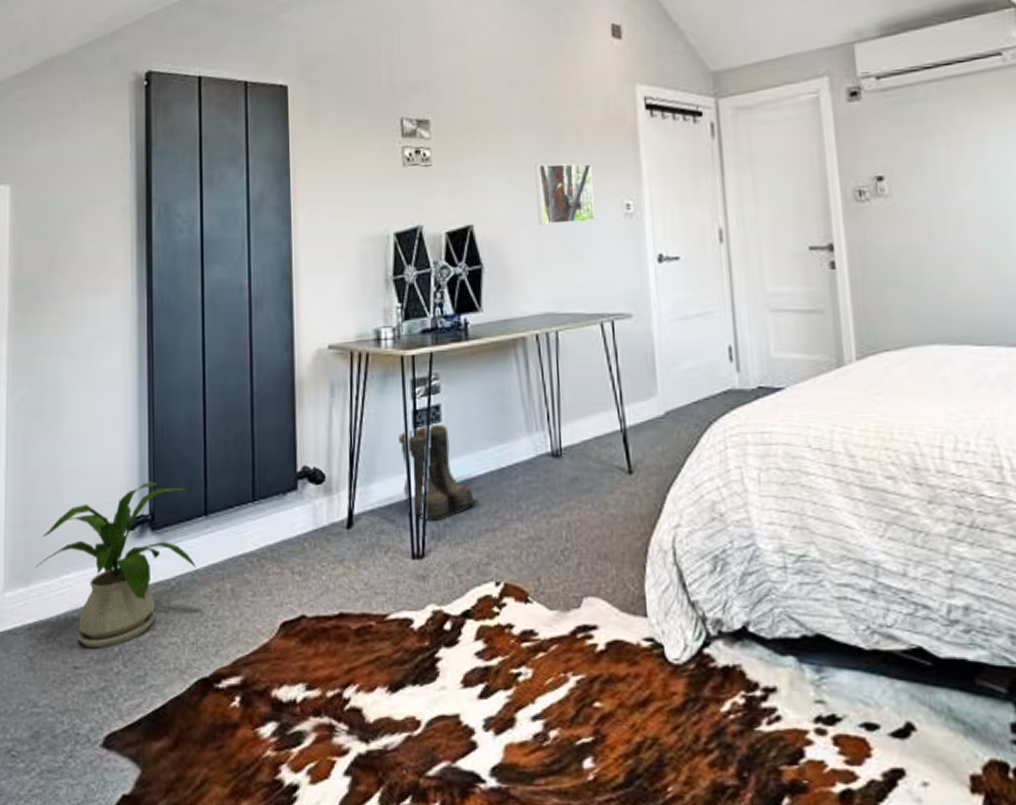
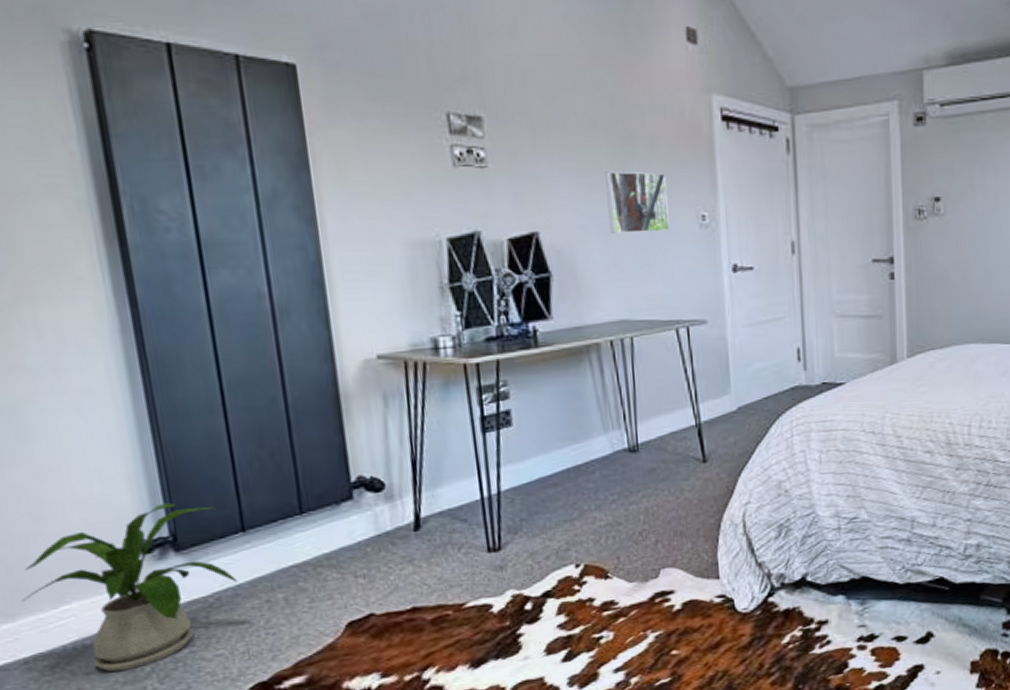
boots: present [398,423,479,522] -> none [466,428,556,518]

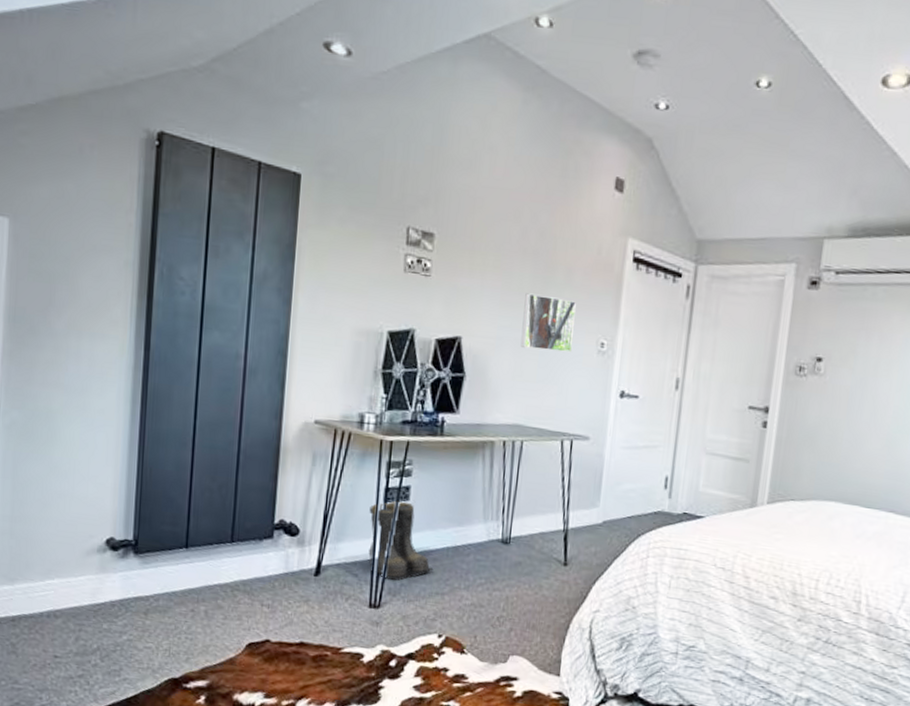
house plant: present [21,502,239,672] -> none [20,512,174,644]
boots: none [466,428,556,518] -> present [368,501,434,581]

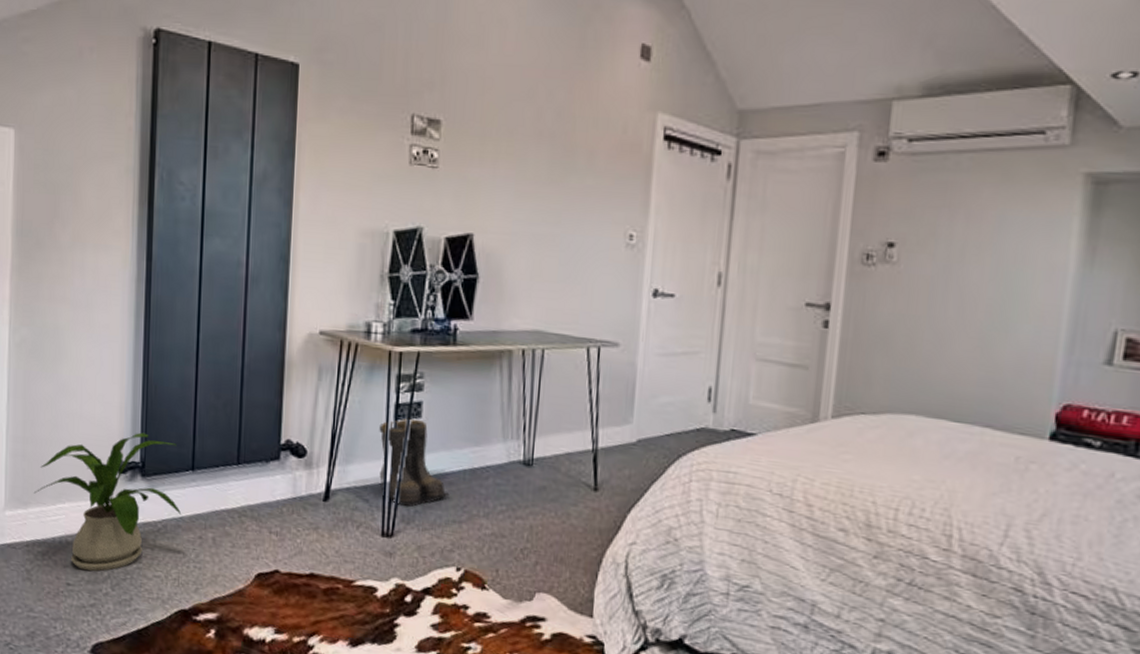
house plant: none [20,512,174,644] -> present [33,432,182,572]
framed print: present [520,293,576,353] -> none [538,181,600,247]

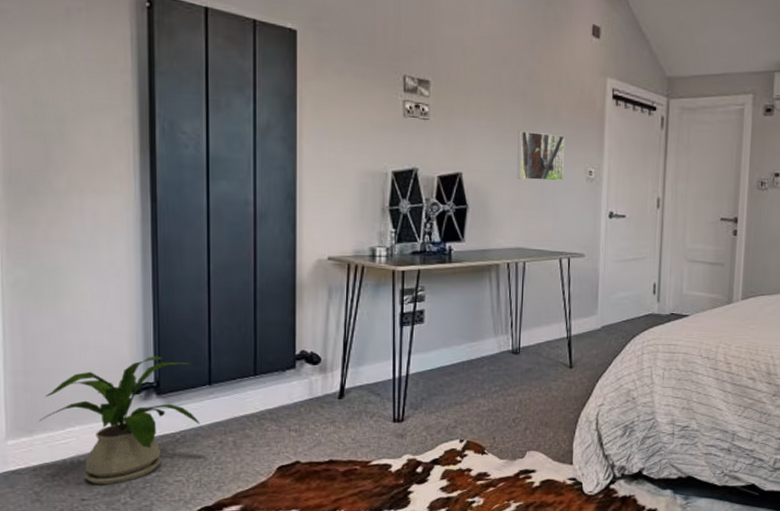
boots: present [379,419,450,508] -> none [387,324,451,396]
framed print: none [538,181,600,247] -> present [517,130,565,181]

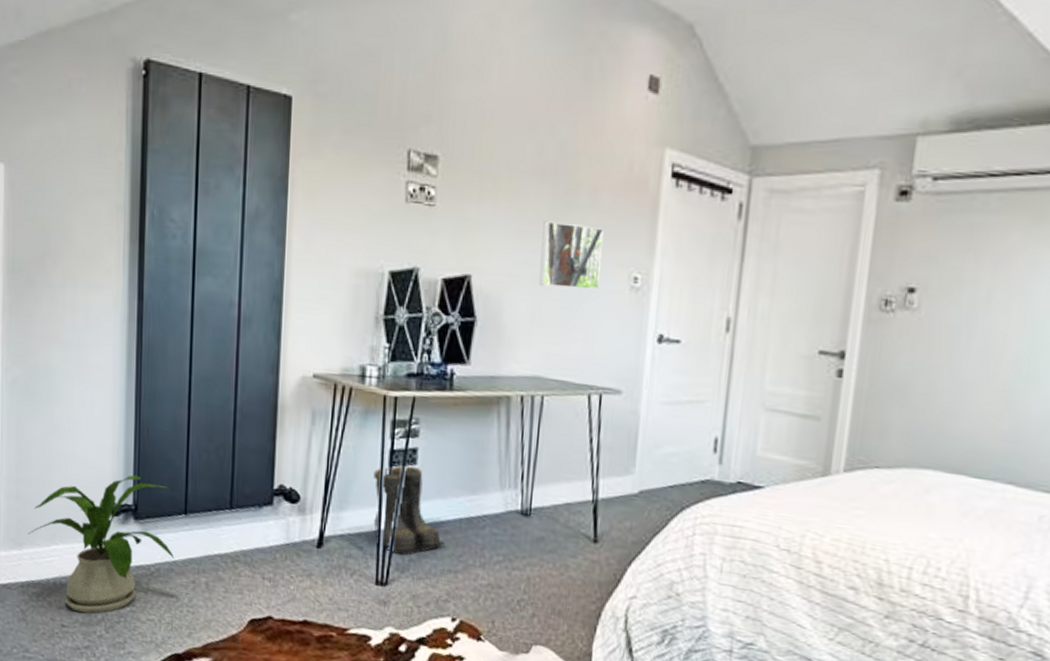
boots: none [387,324,451,396] -> present [373,465,445,556]

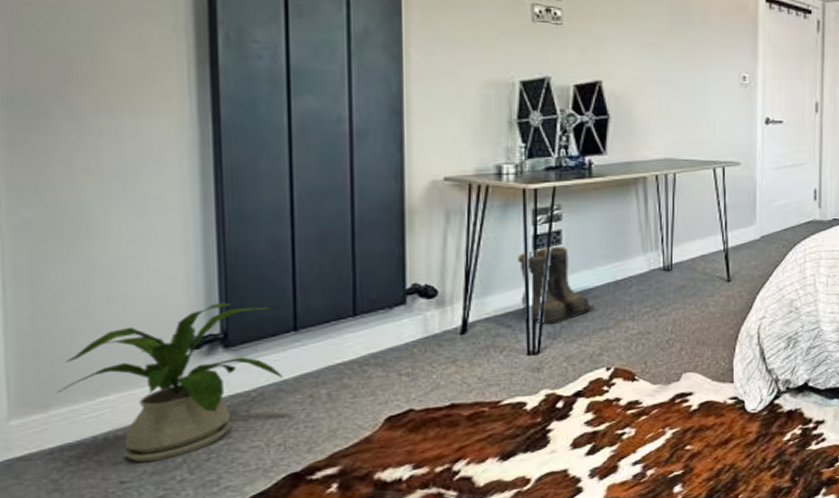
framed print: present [539,221,604,290] -> none [664,35,716,87]

